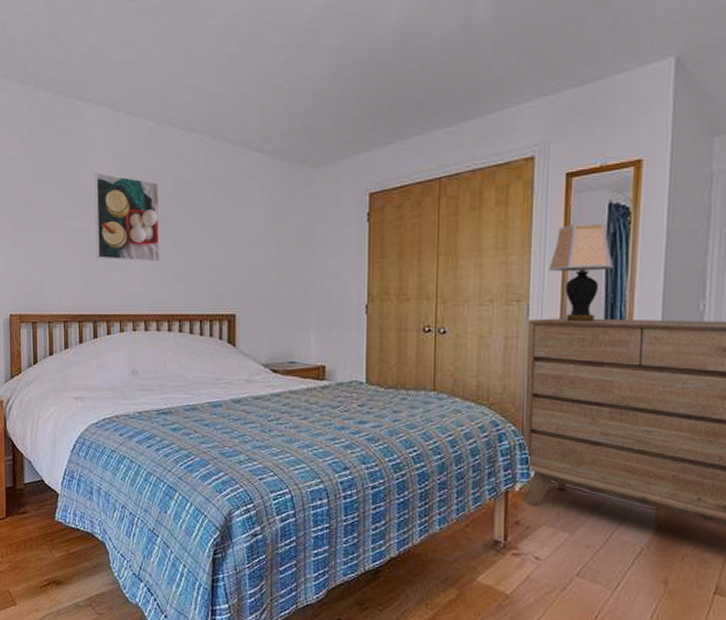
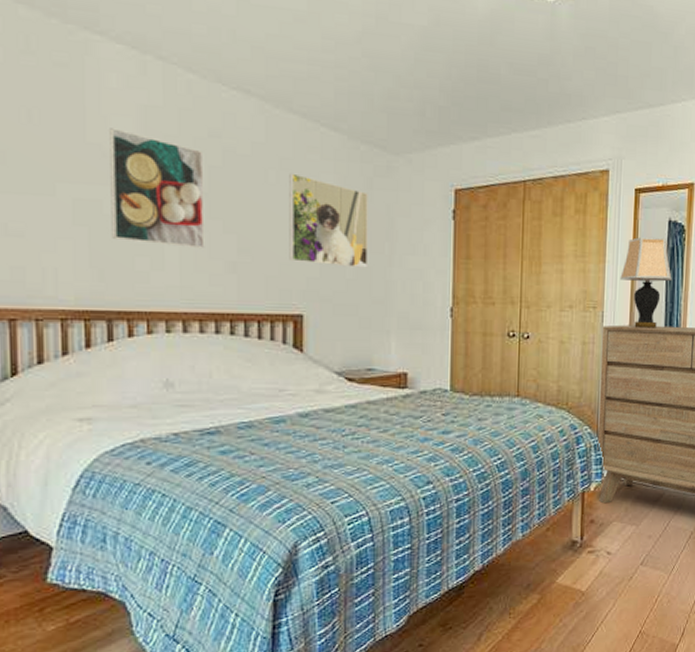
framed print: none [224,193,290,272] -> present [289,173,368,268]

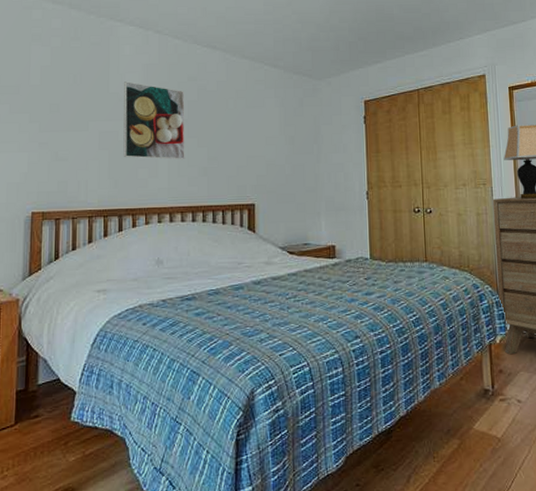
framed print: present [289,173,368,268] -> none [243,100,301,166]

